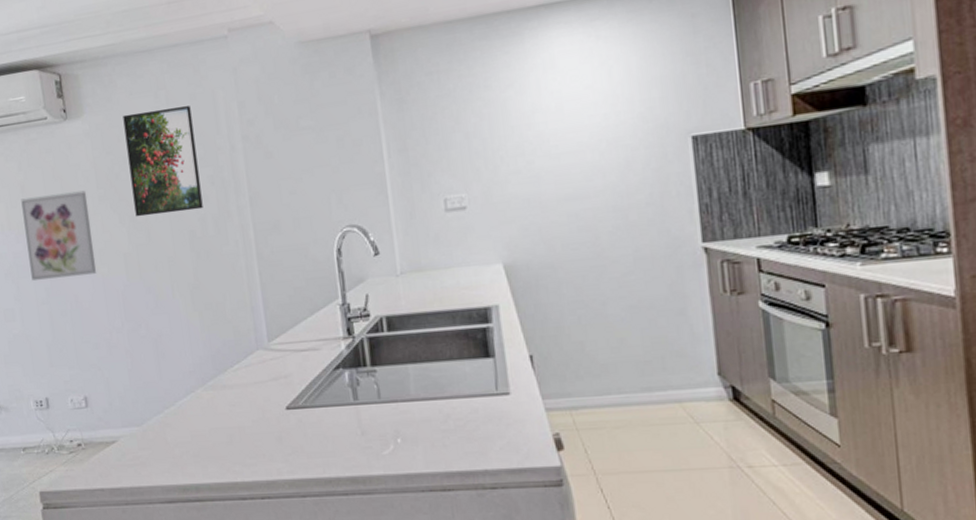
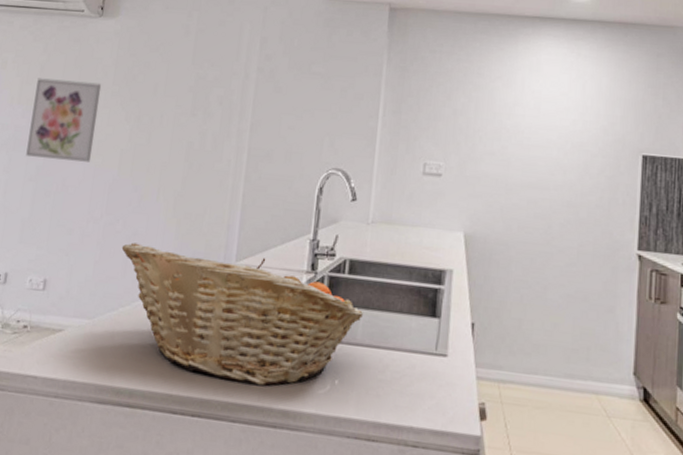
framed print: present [122,106,203,217] -> none [142,24,218,124]
fruit basket: none [150,332,413,459] -> present [121,242,364,386]

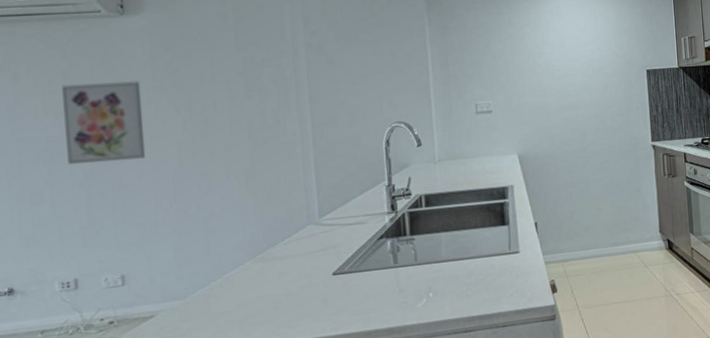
fruit basket: present [121,242,364,386] -> none [200,209,445,320]

